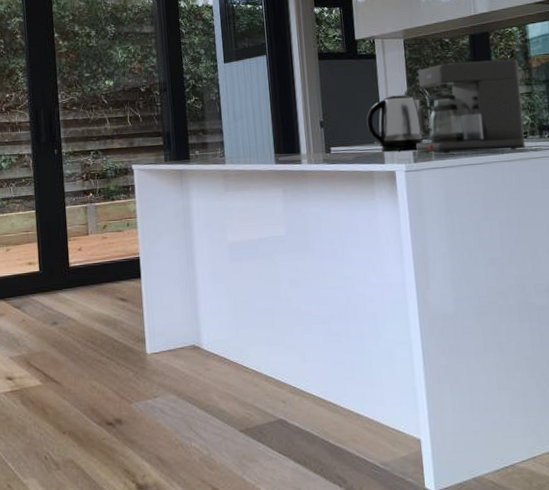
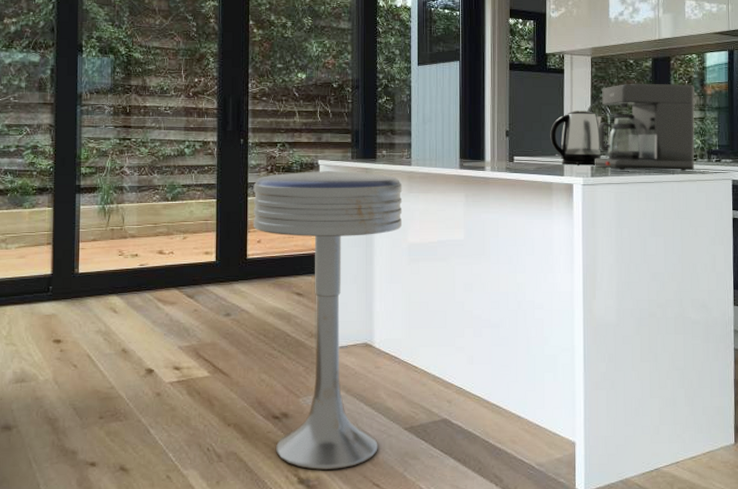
bar stool: none [70,174,221,476] -> present [253,171,403,471]

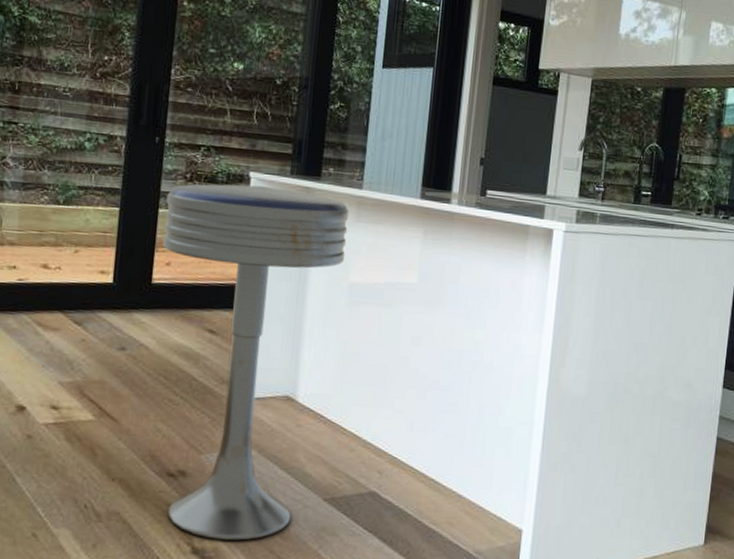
kettle: present [550,110,603,167] -> none [532,141,597,210]
coffee maker: present [595,84,695,172] -> none [581,115,709,228]

